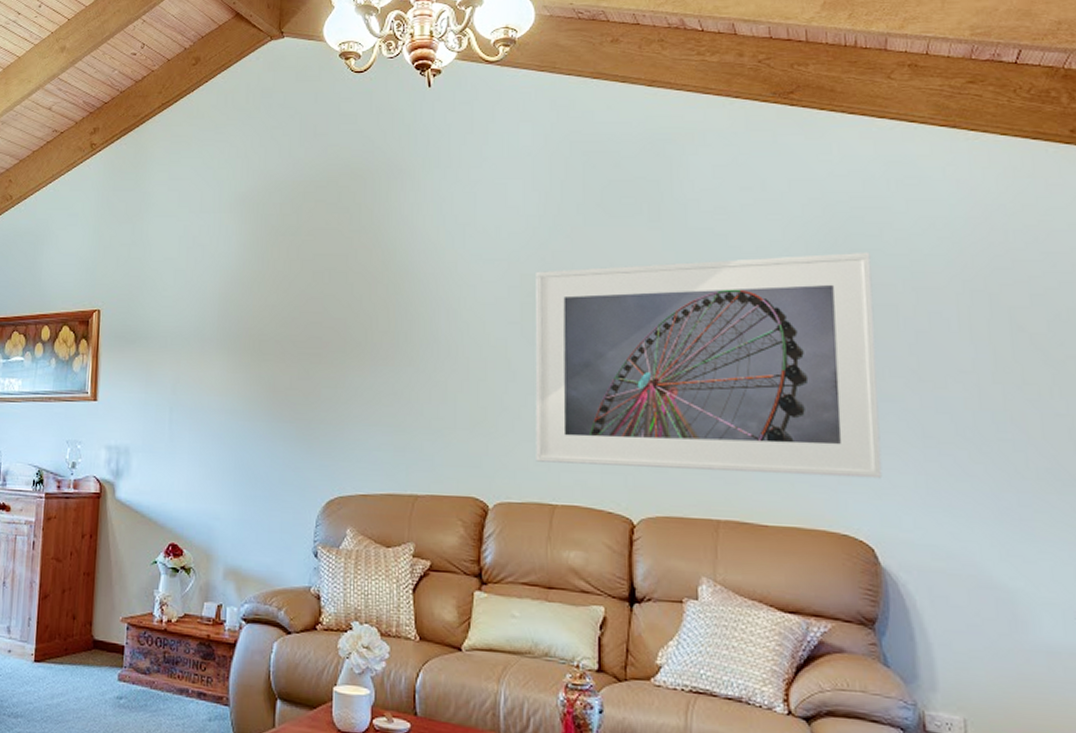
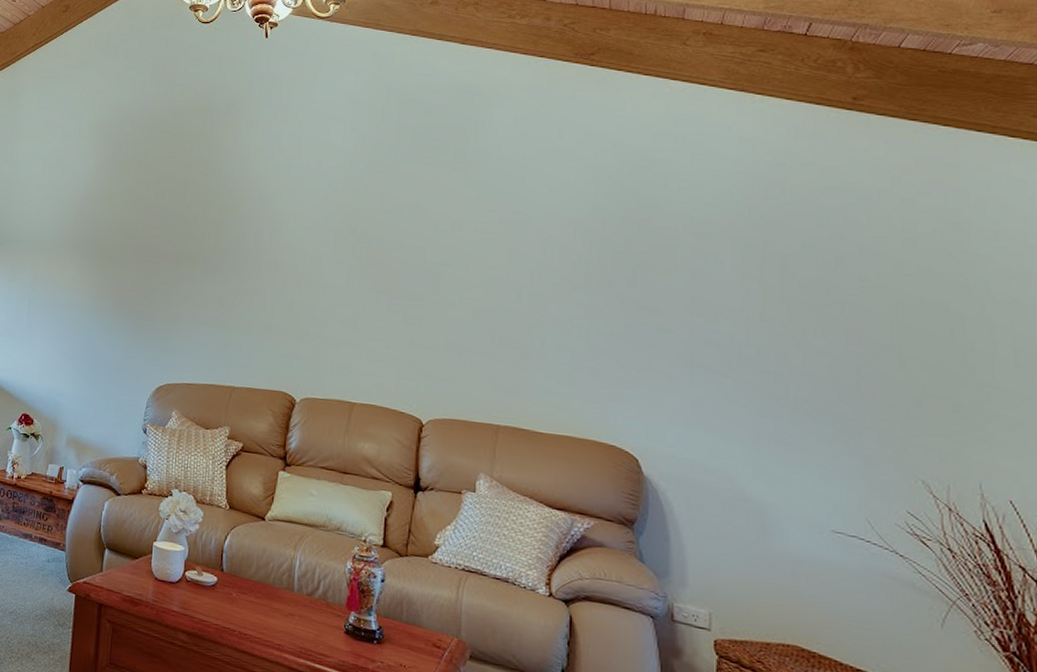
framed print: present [535,252,883,479] -> none [340,198,654,399]

